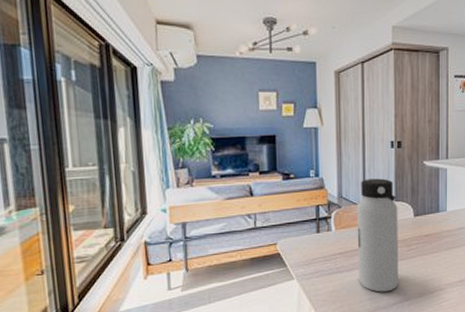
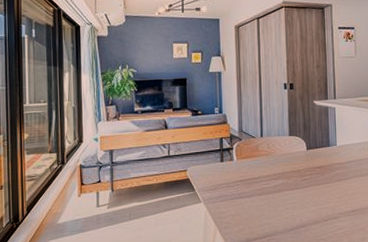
water bottle: present [356,178,399,292] -> none [255,115,295,218]

